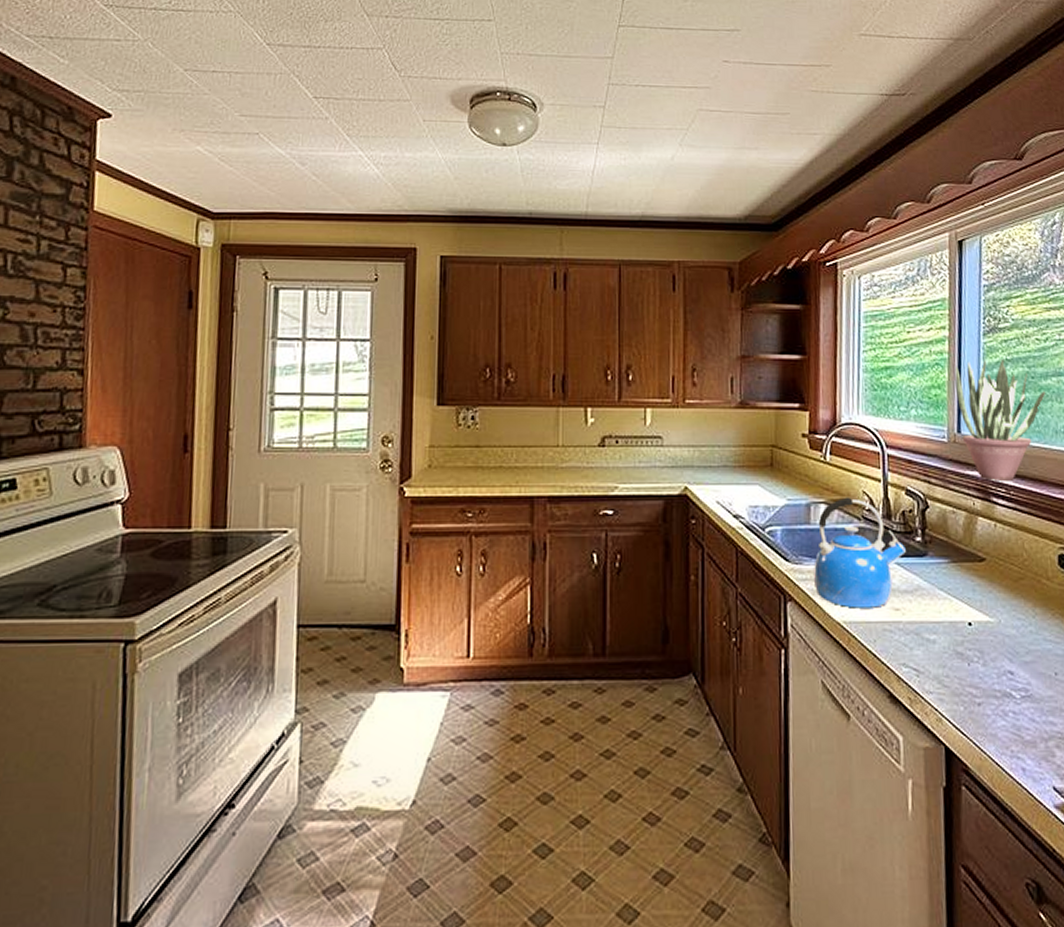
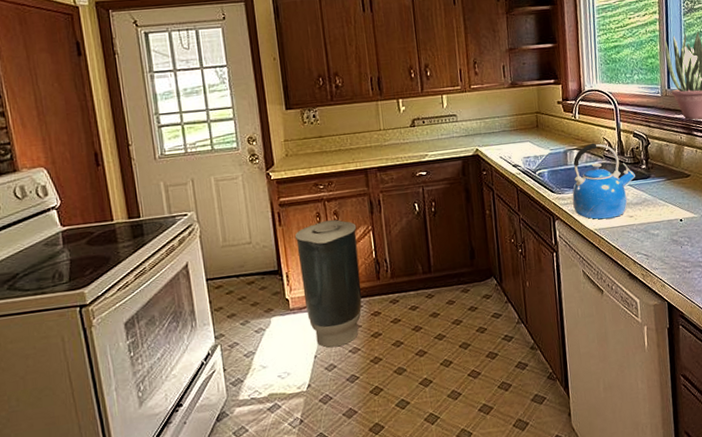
trash can: none [424,562,510,750] -> present [294,219,362,348]

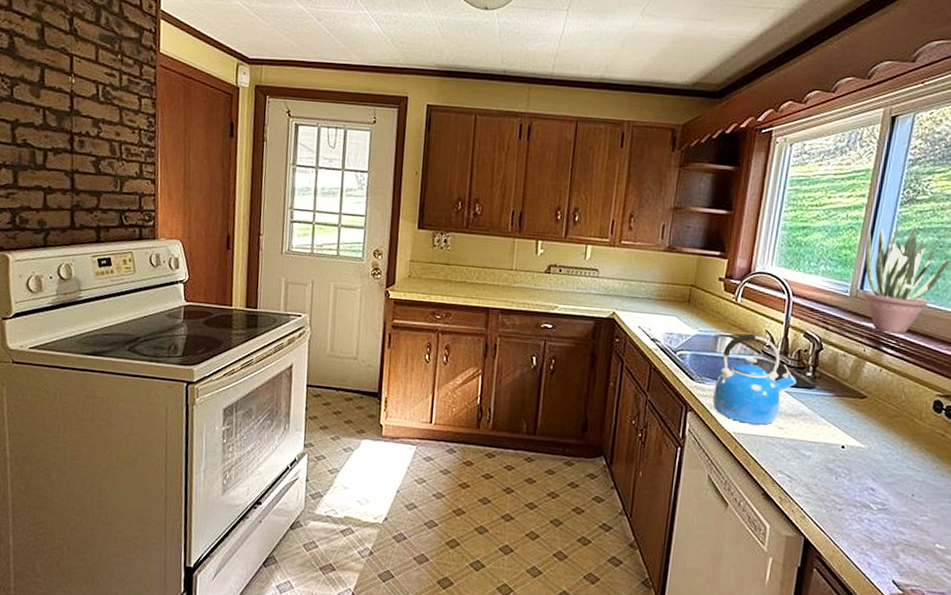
trash can: present [294,219,362,348] -> none [398,352,467,488]

